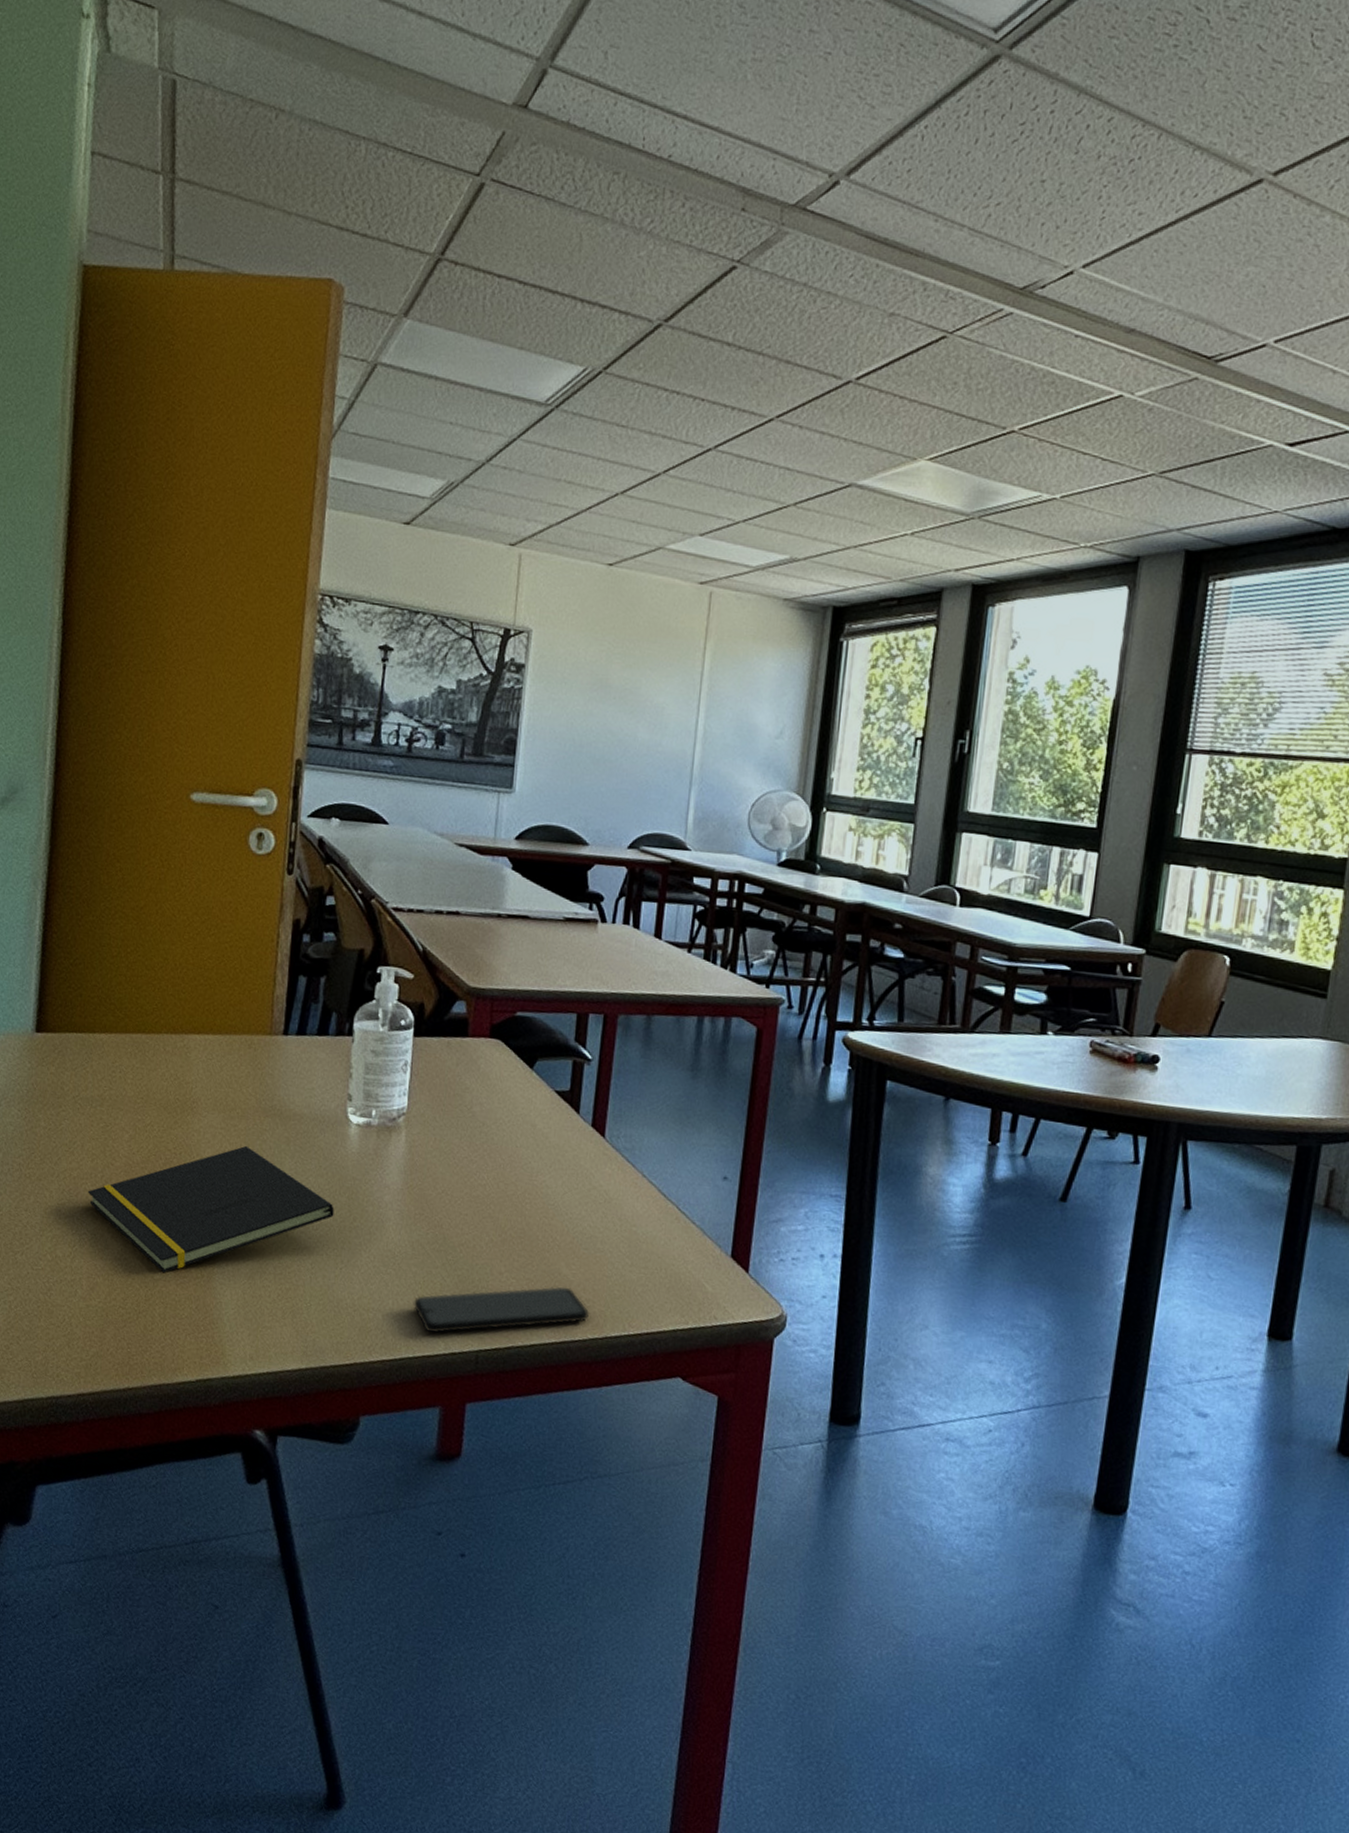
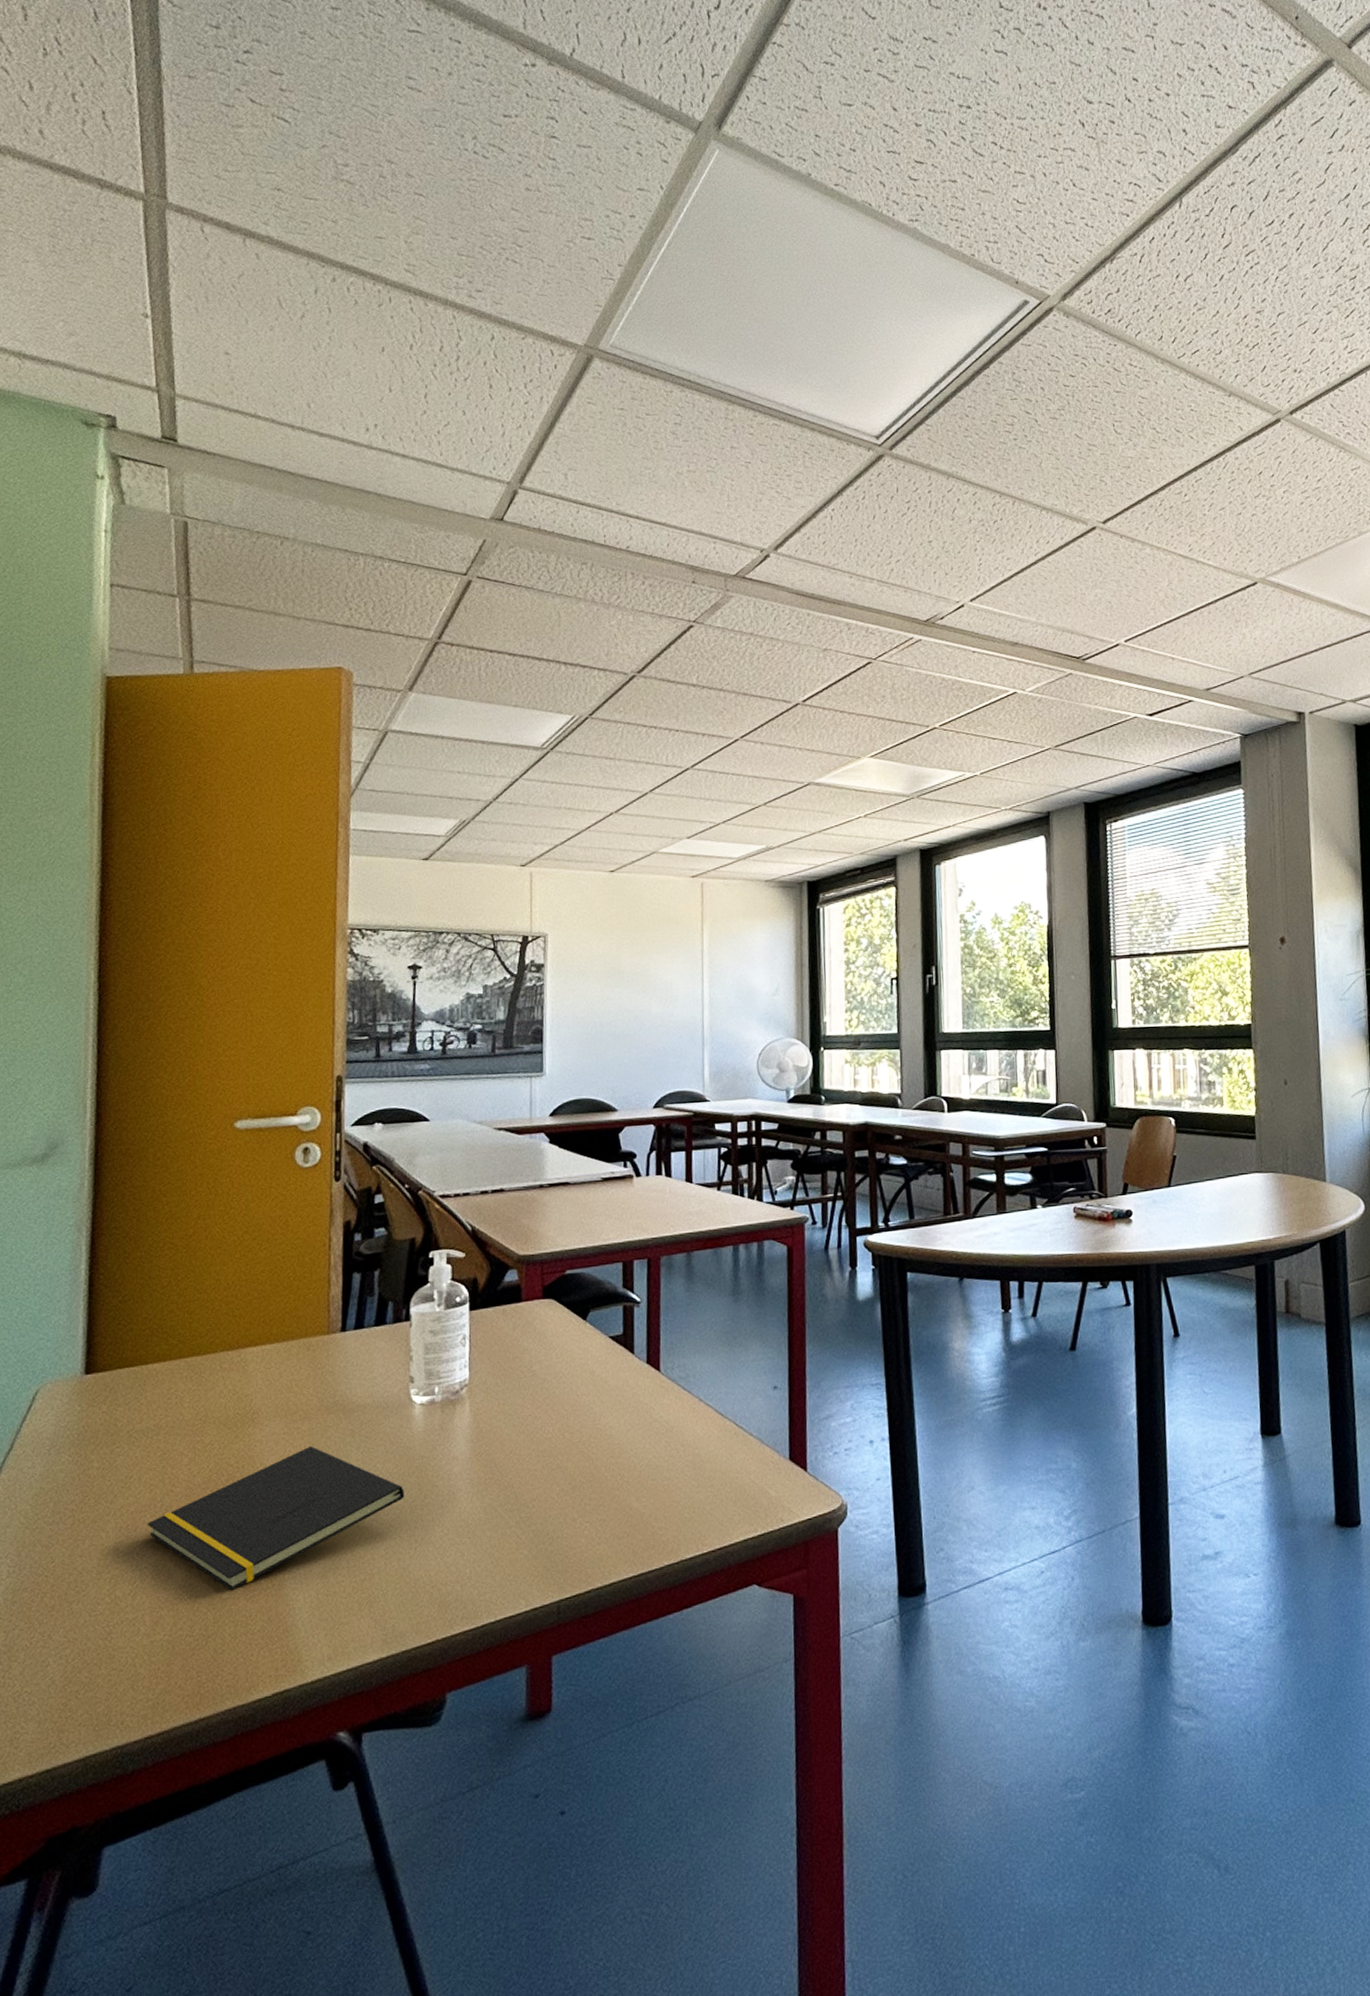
smartphone: present [413,1287,590,1333] -> none [490,1520,664,1592]

